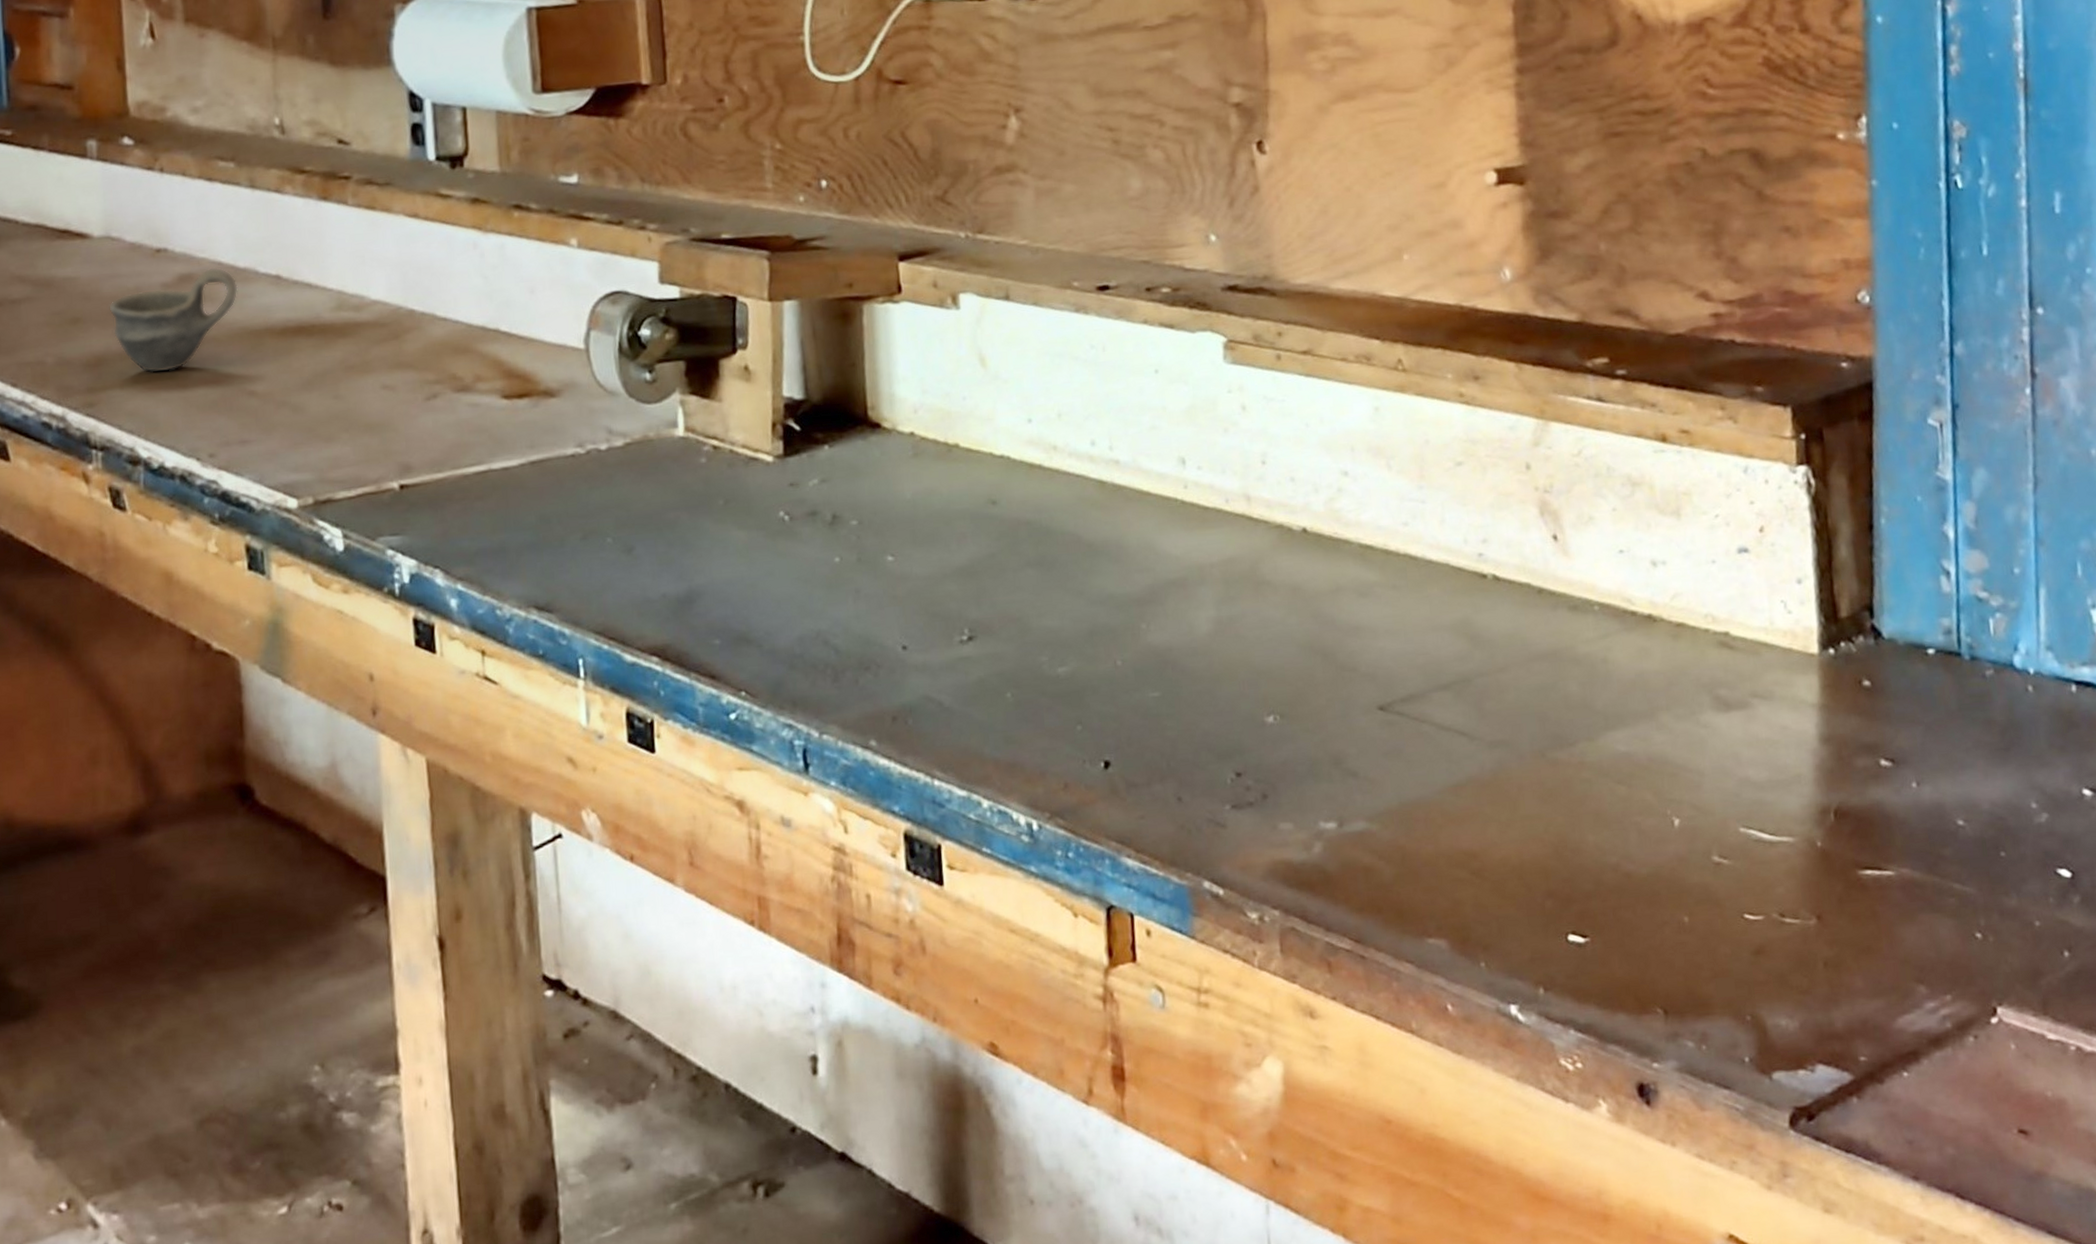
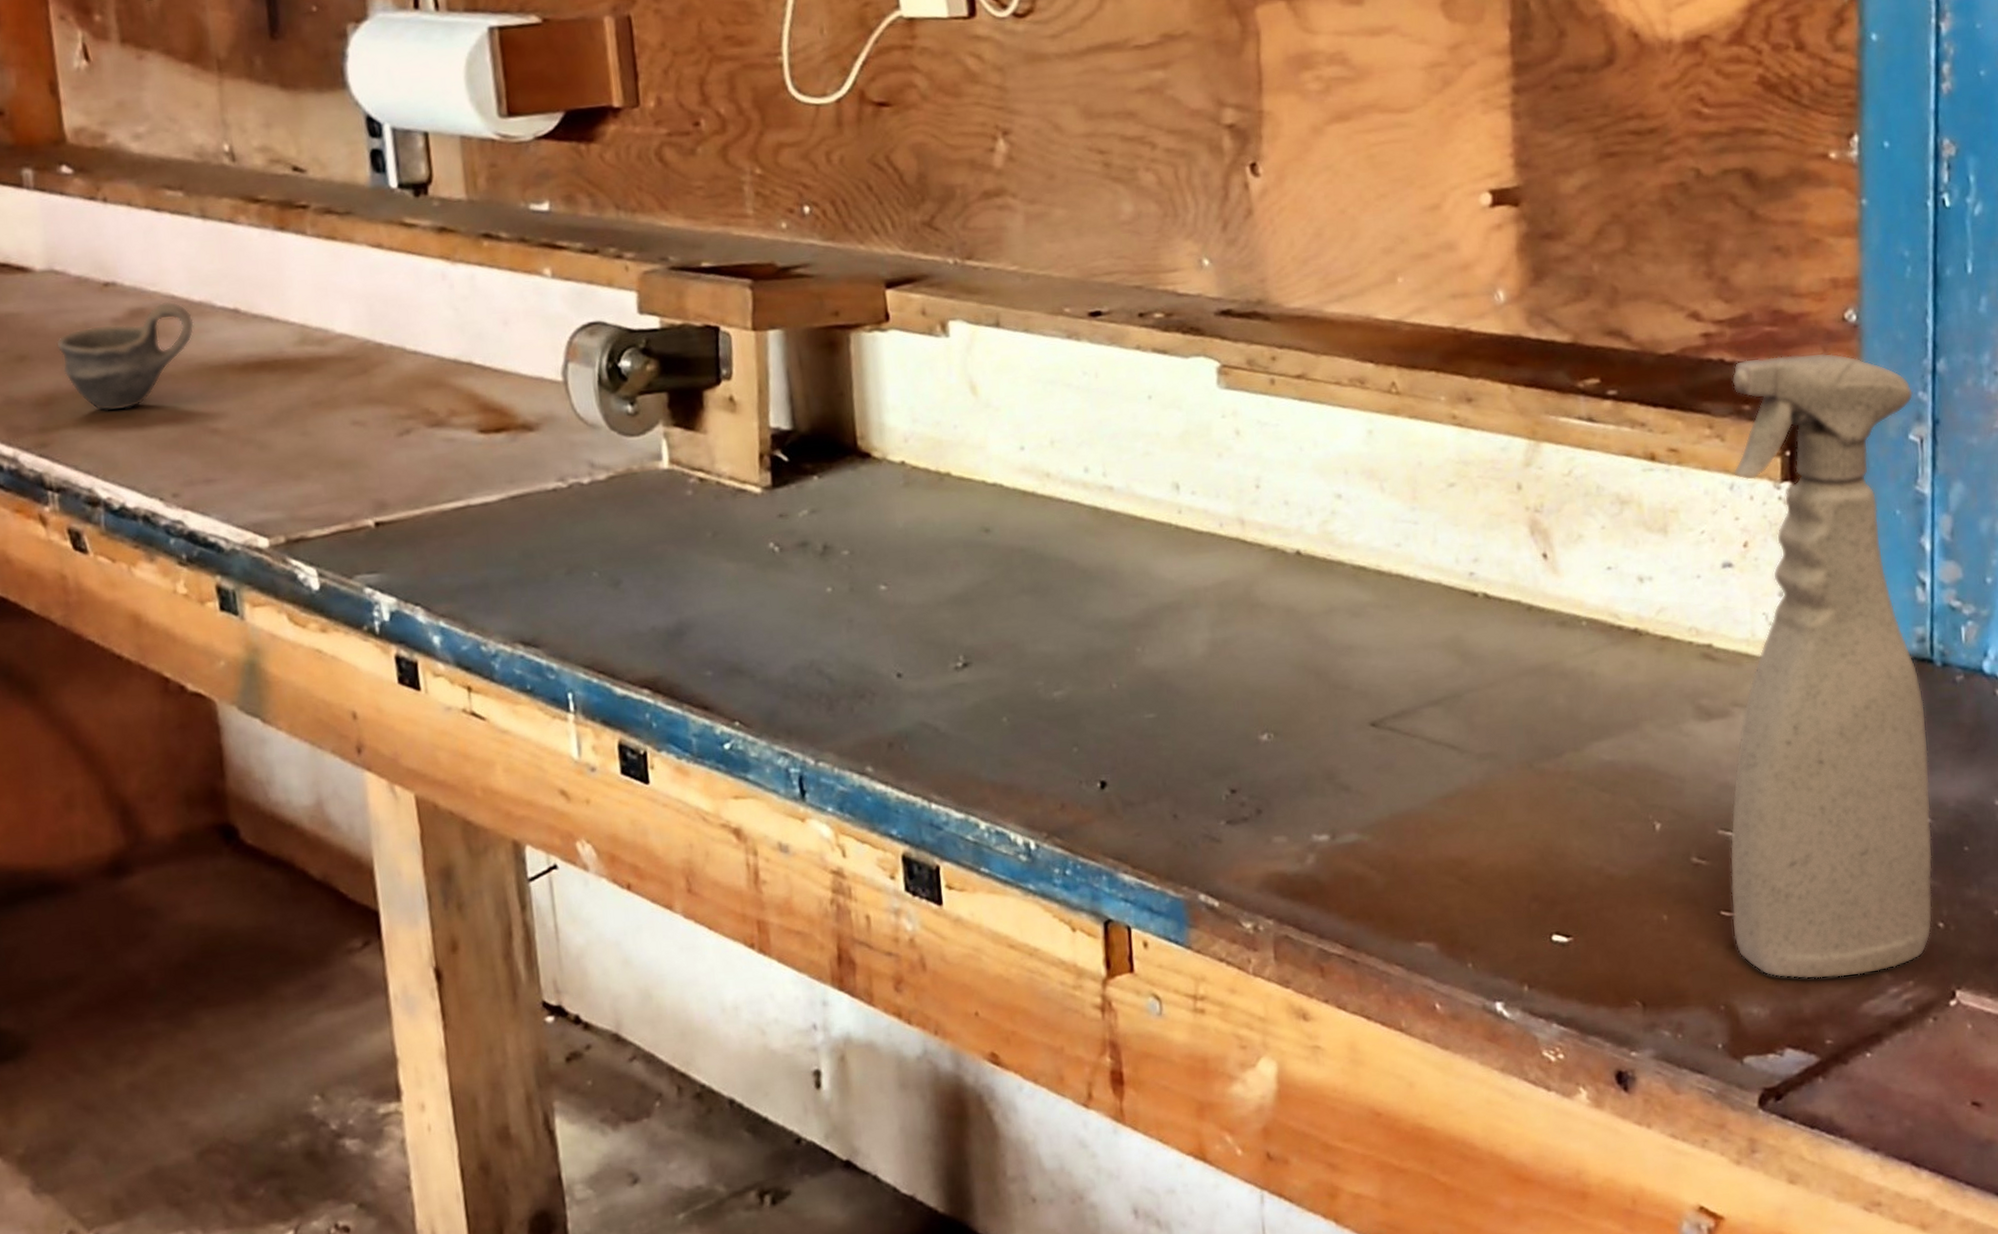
spray bottle: none [1743,334,1970,990] -> present [1729,353,1933,979]

